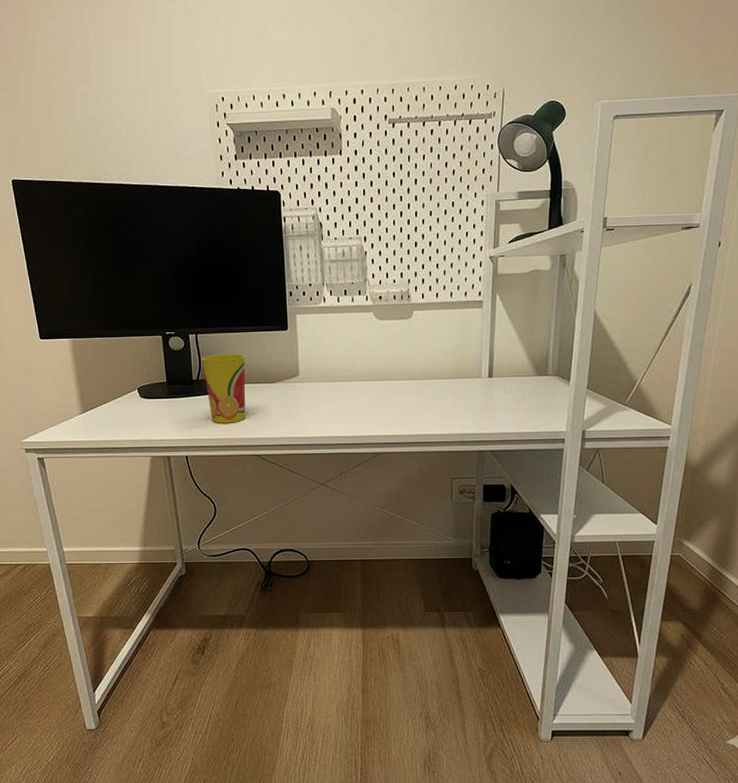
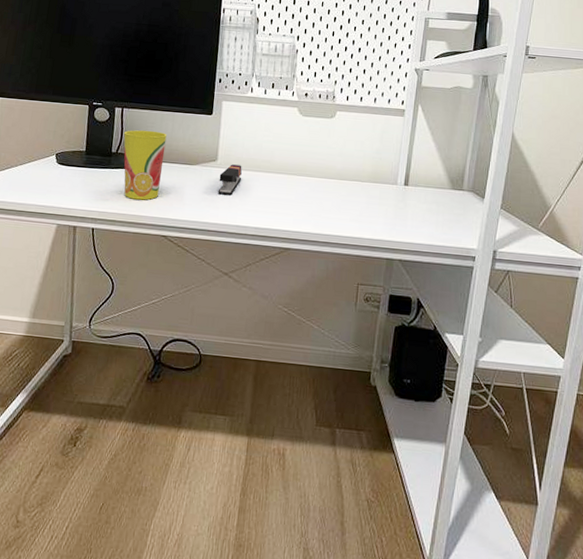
stapler: none [303,377,326,409] -> present [217,164,242,196]

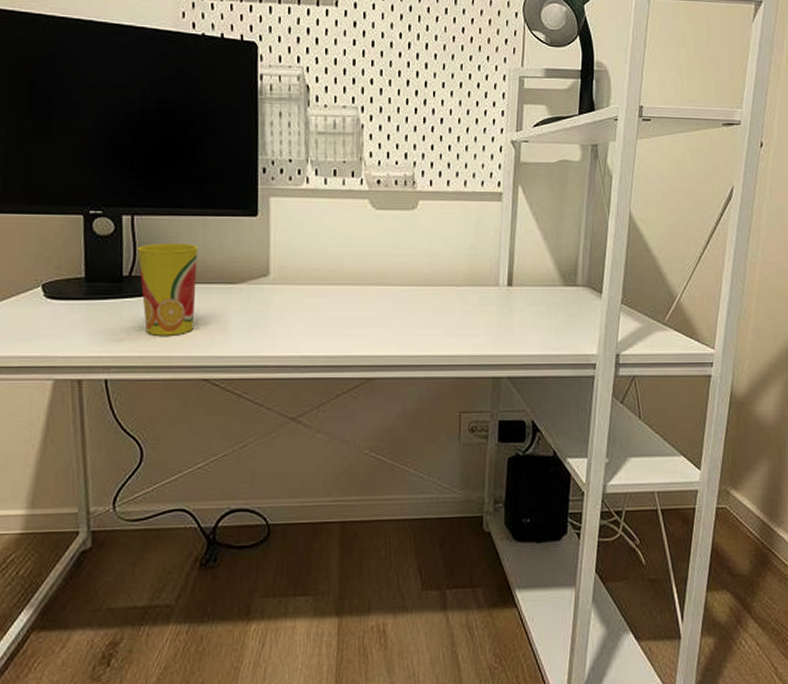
stapler: present [217,164,242,196] -> none [273,278,304,319]

